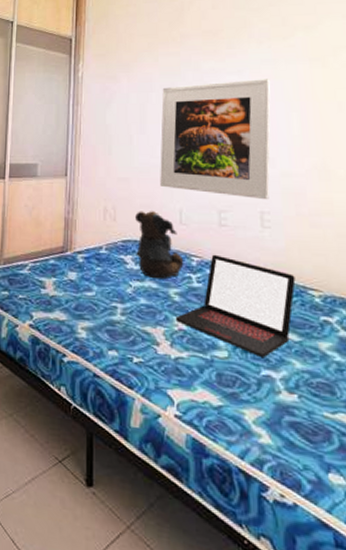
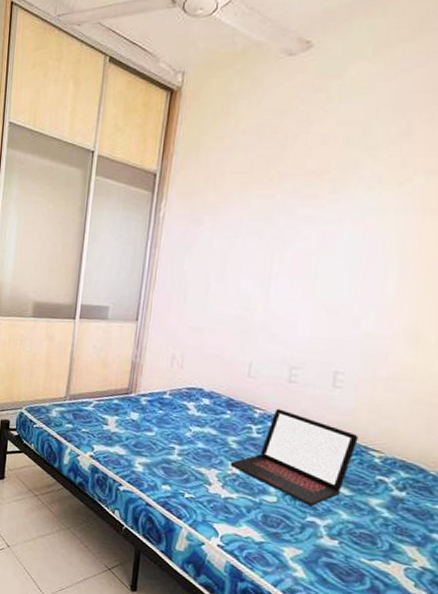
teddy bear: present [135,211,184,280] -> none [199,361,247,428]
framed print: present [160,79,271,200] -> none [233,230,374,361]

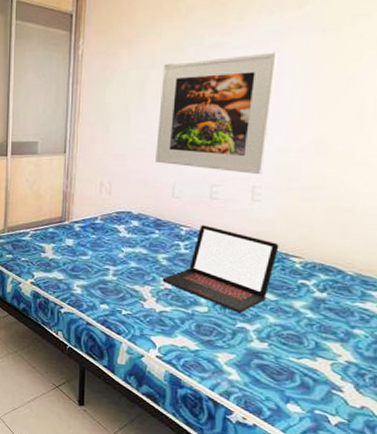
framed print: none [233,230,374,361] -> present [155,52,279,175]

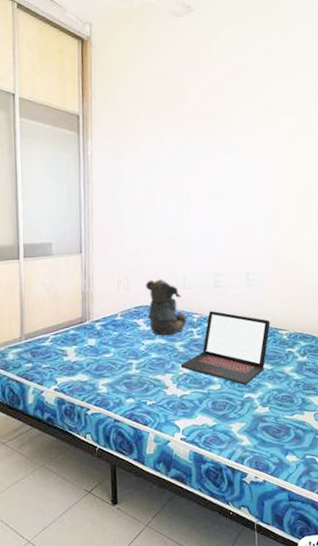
teddy bear: none [129,185,174,246] -> present [146,279,187,336]
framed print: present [155,52,279,175] -> none [166,159,257,263]

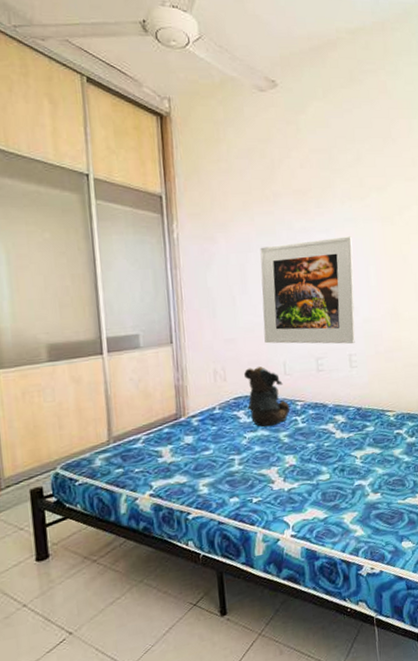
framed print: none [166,159,257,263] -> present [260,236,355,345]
laptop: present [180,311,270,385] -> none [286,396,377,472]

